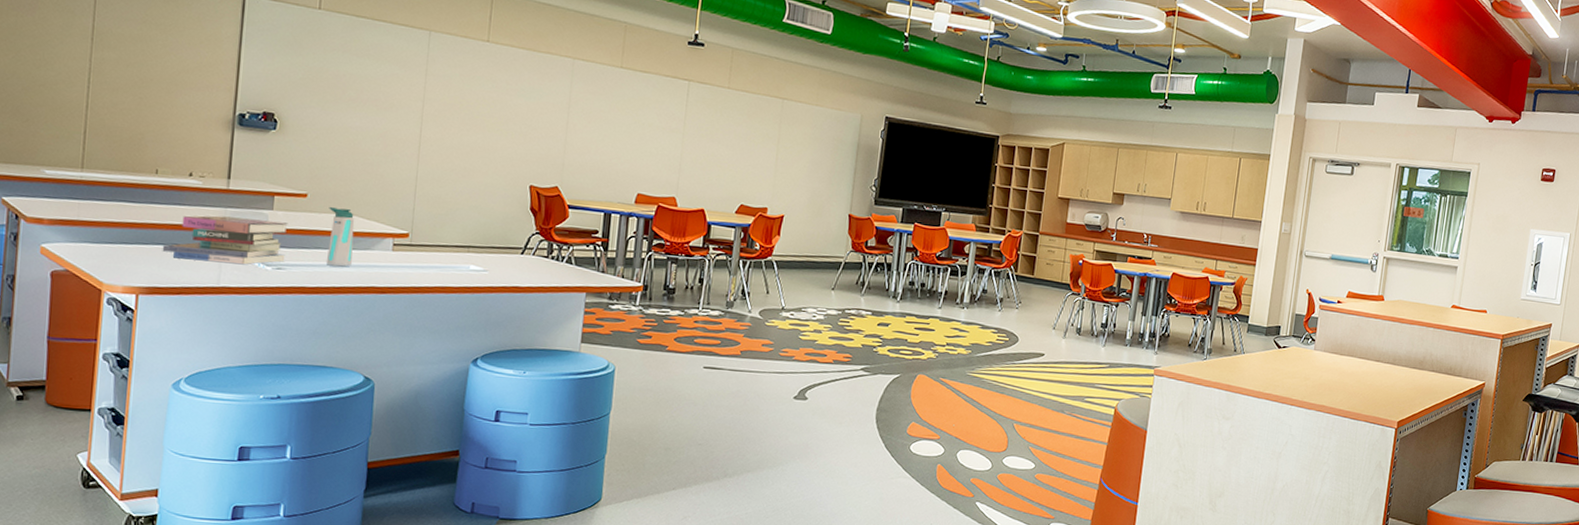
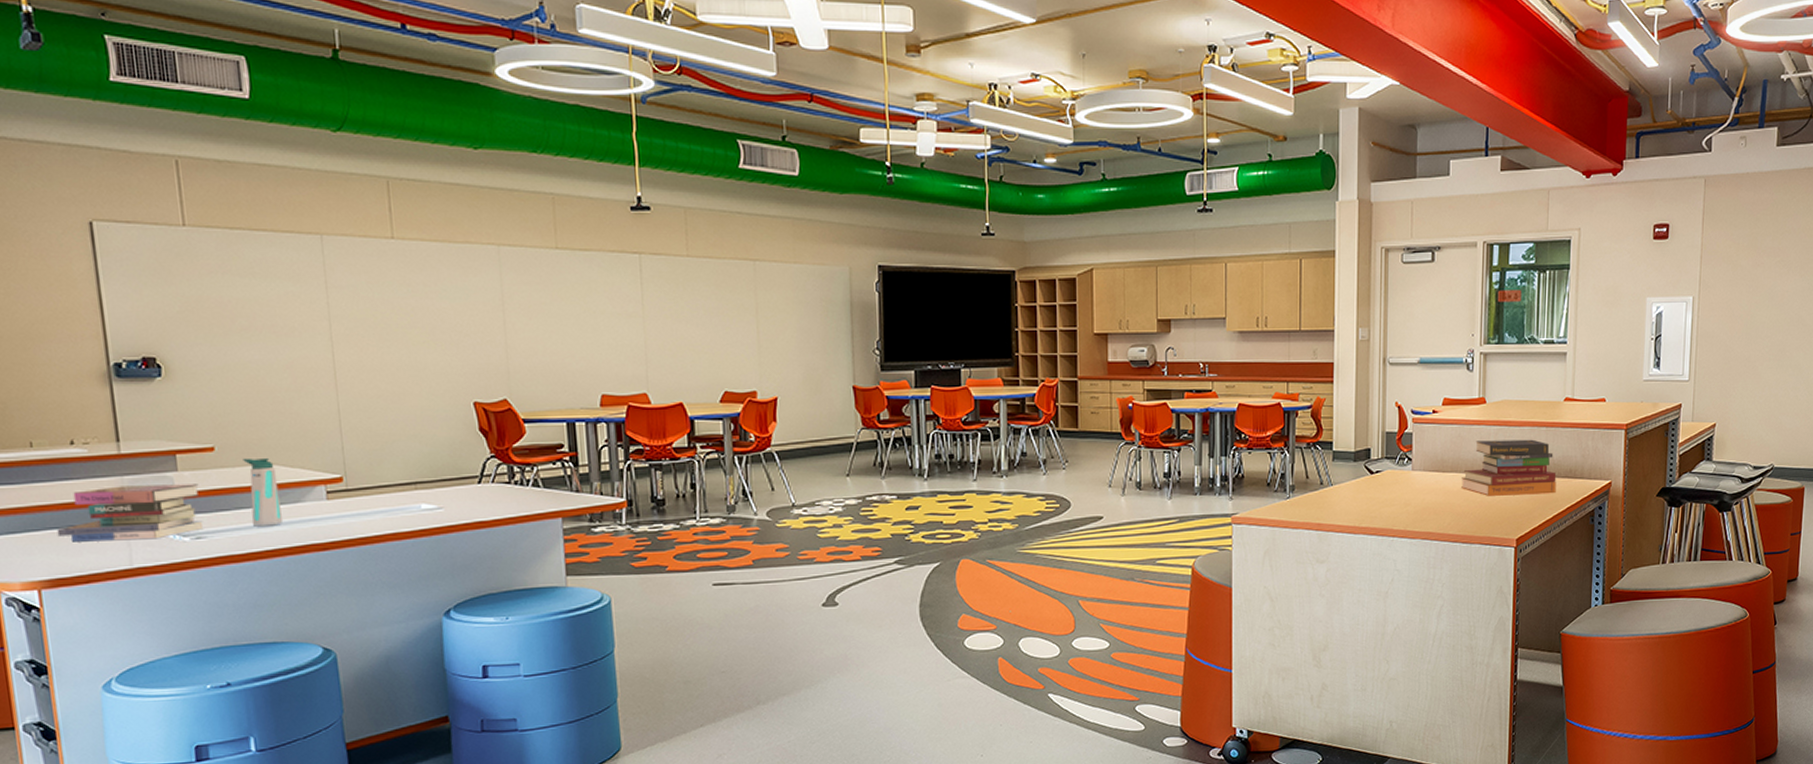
books: none [1355,332,1438,386] -> present [1461,439,1557,496]

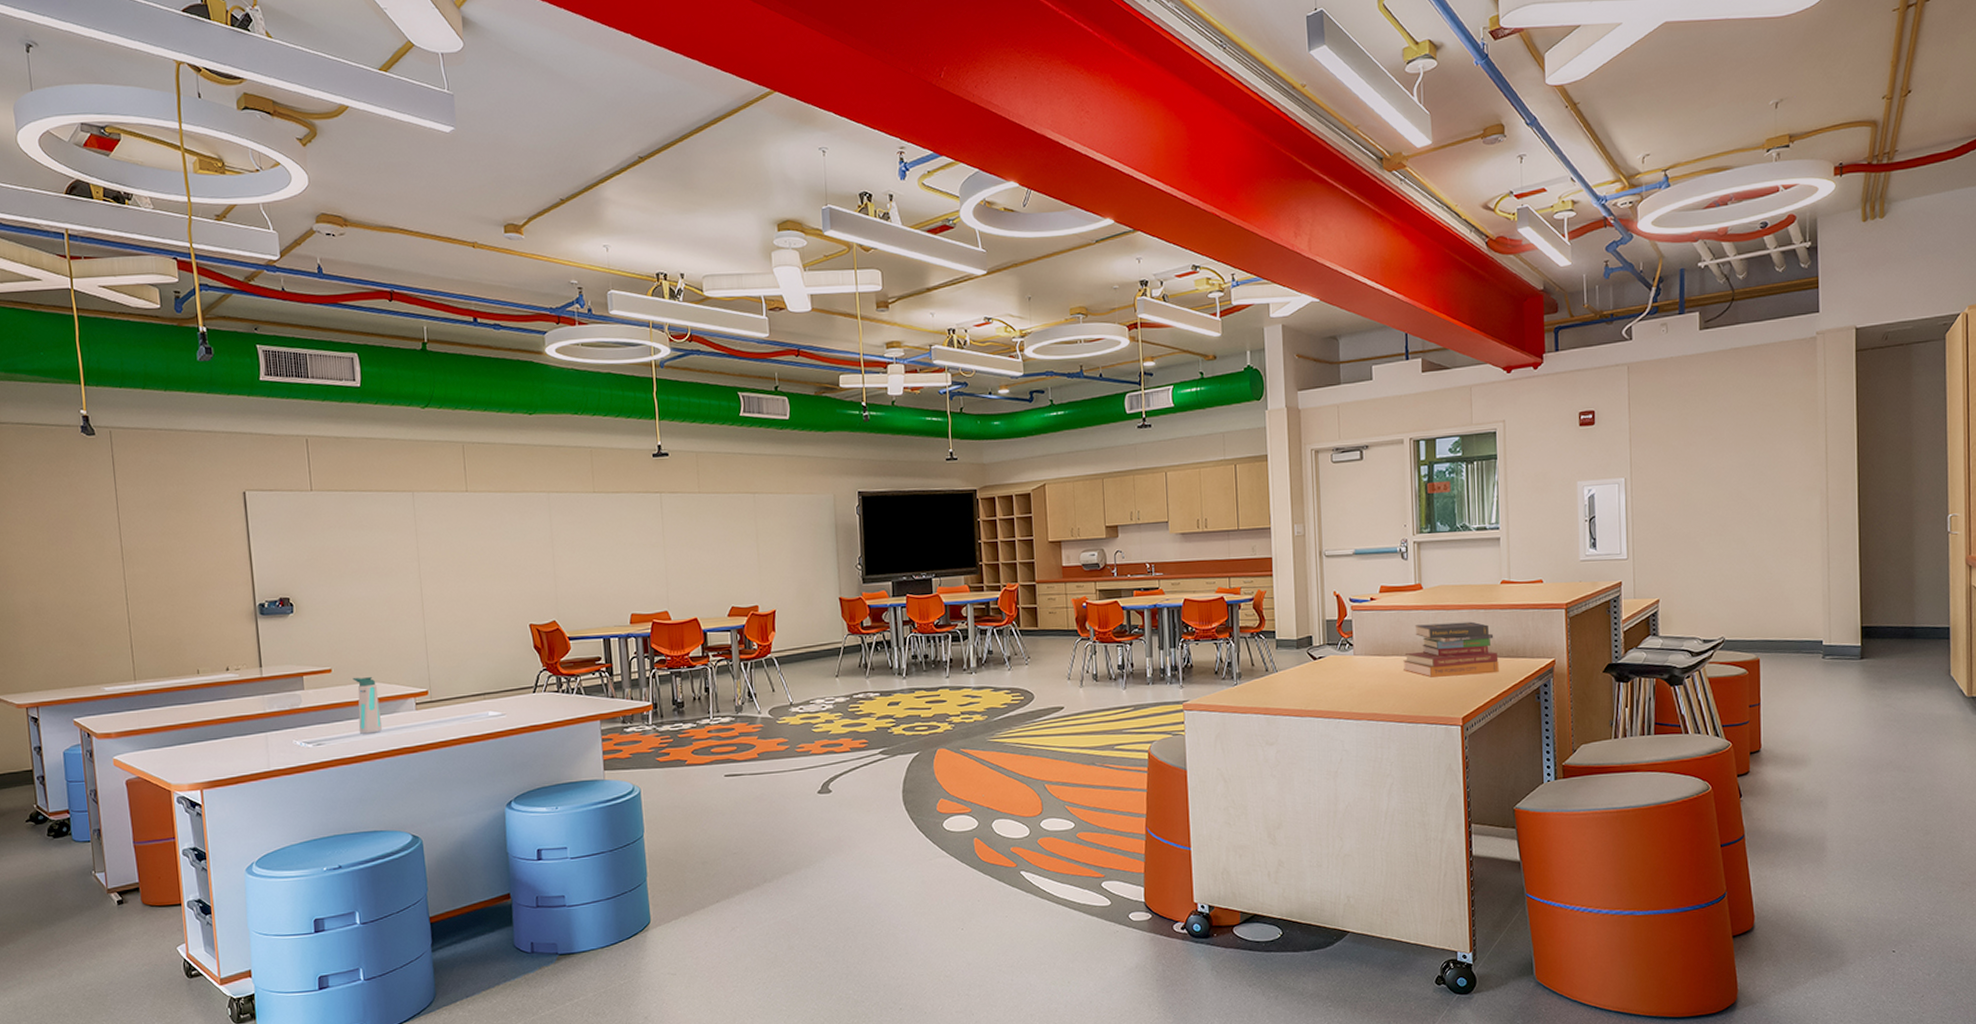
books: present [56,484,204,542] -> none [215,700,323,750]

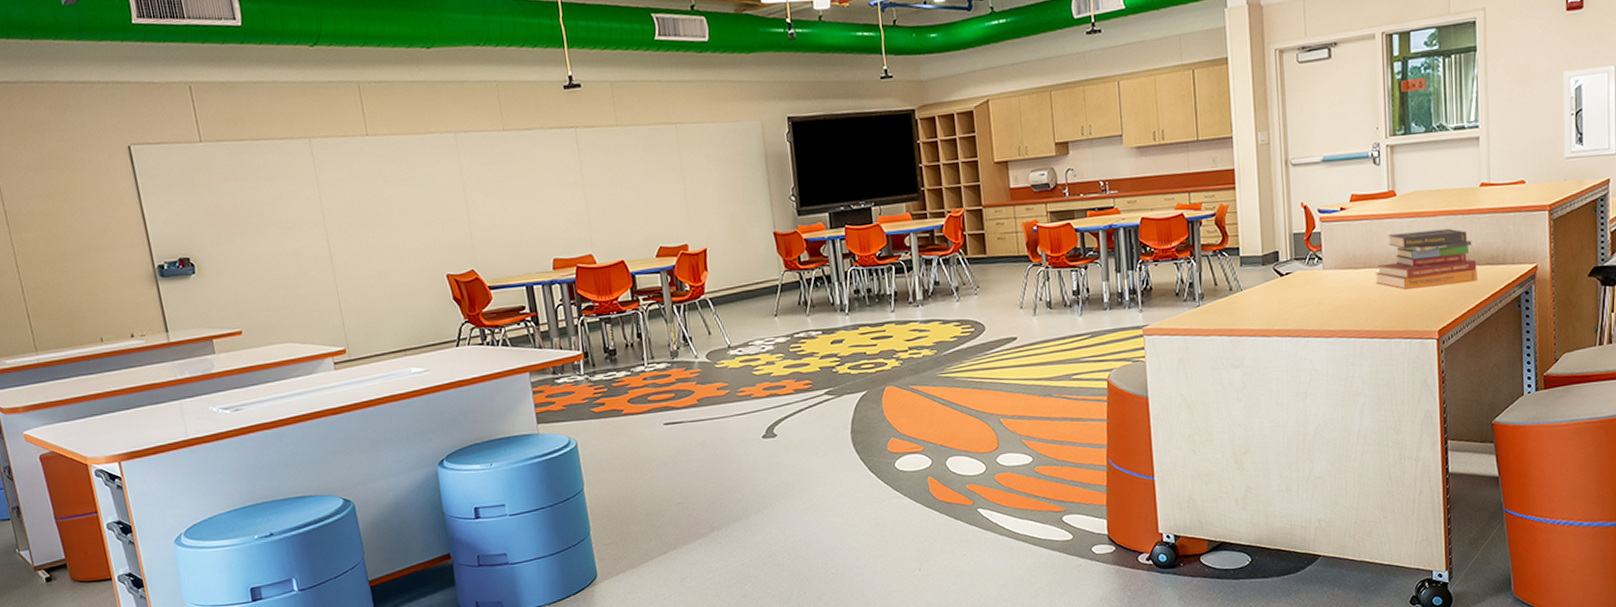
water bottle: present [352,677,383,734] -> none [265,337,302,397]

